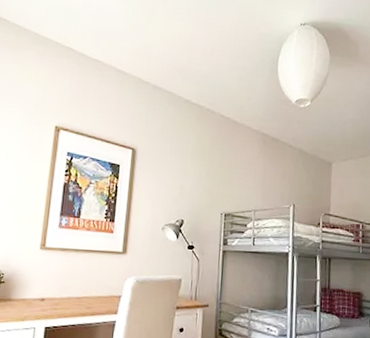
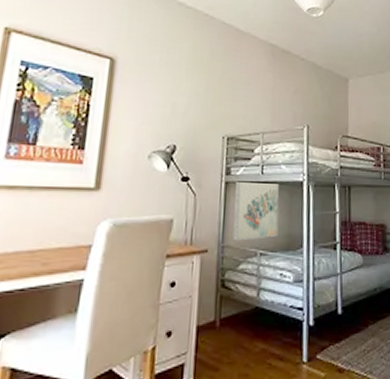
wall art: none [229,249,268,300] -> present [233,179,280,241]

